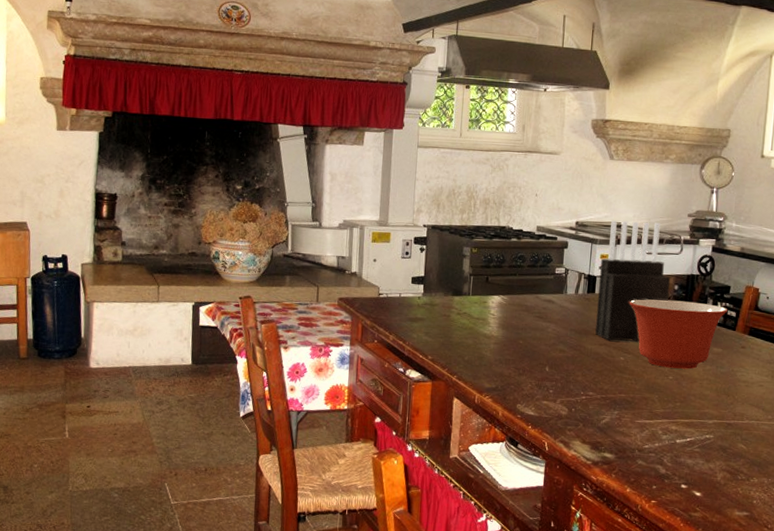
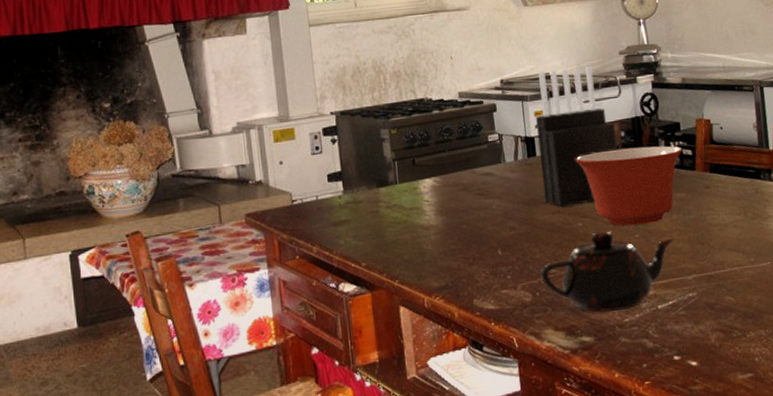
teapot: none [579,367,703,438] -> present [540,231,675,313]

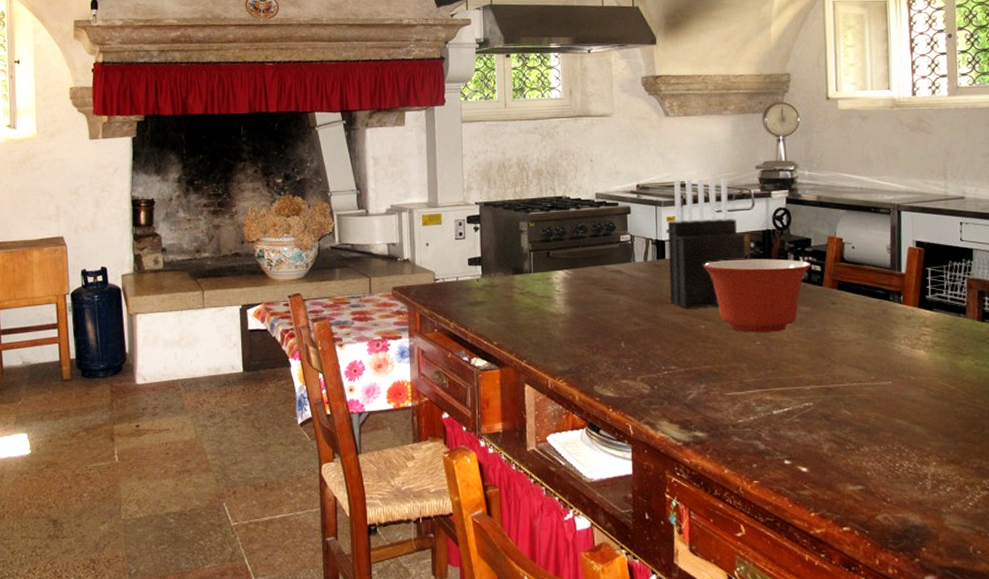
teapot: present [540,231,675,313] -> none [660,335,795,411]

